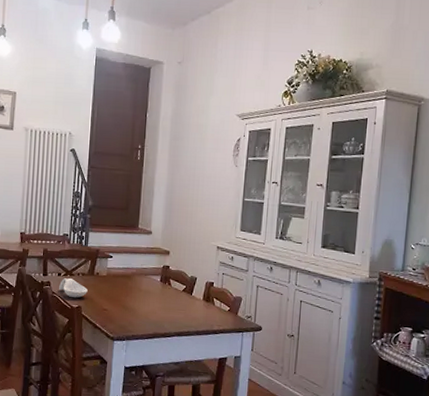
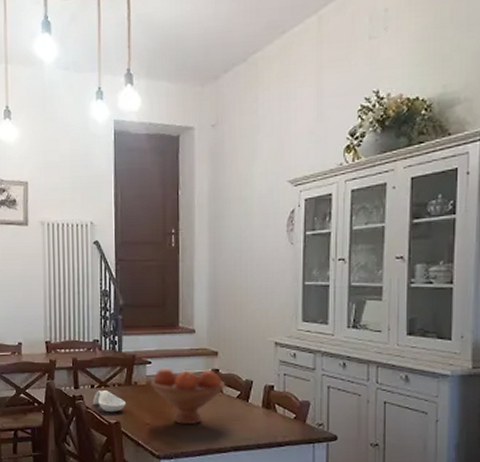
fruit bowl: none [110,261,175,312] -> present [150,367,226,425]

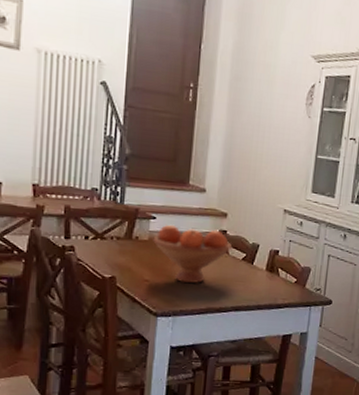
spoon rest: present [93,390,126,413] -> none [86,242,124,267]

